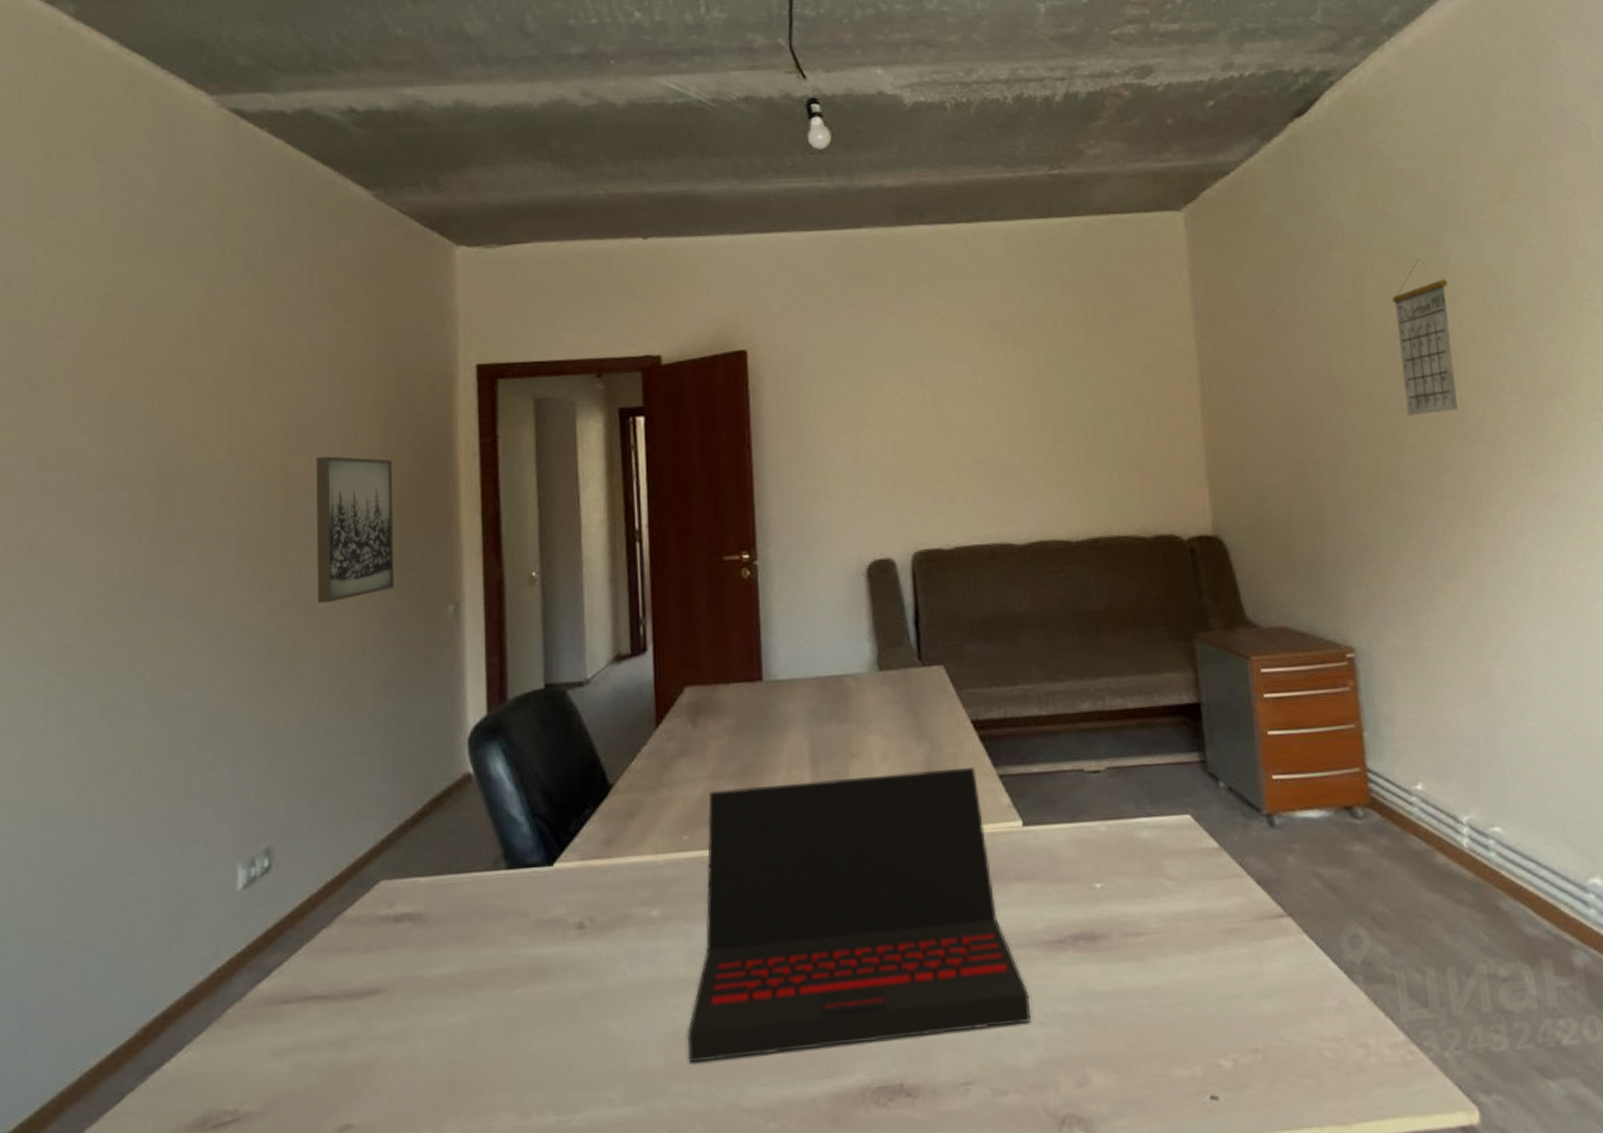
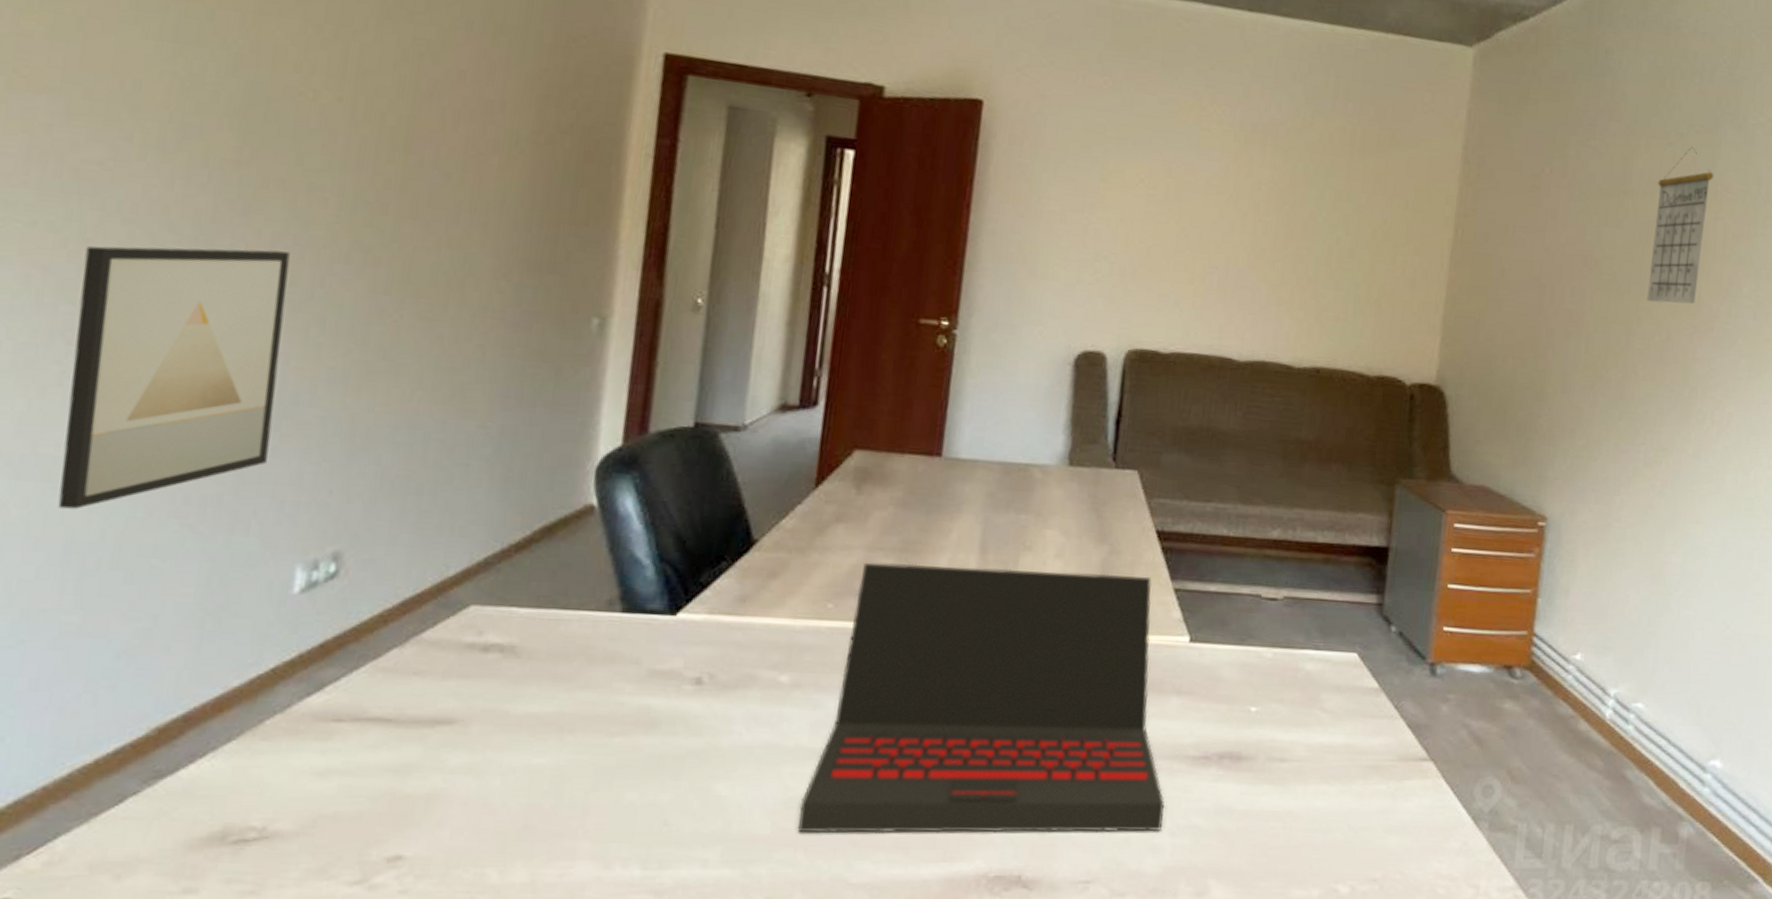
wall art: none [51,591,207,841] -> present [57,246,291,509]
wall art: present [315,456,394,604] -> none [432,122,546,292]

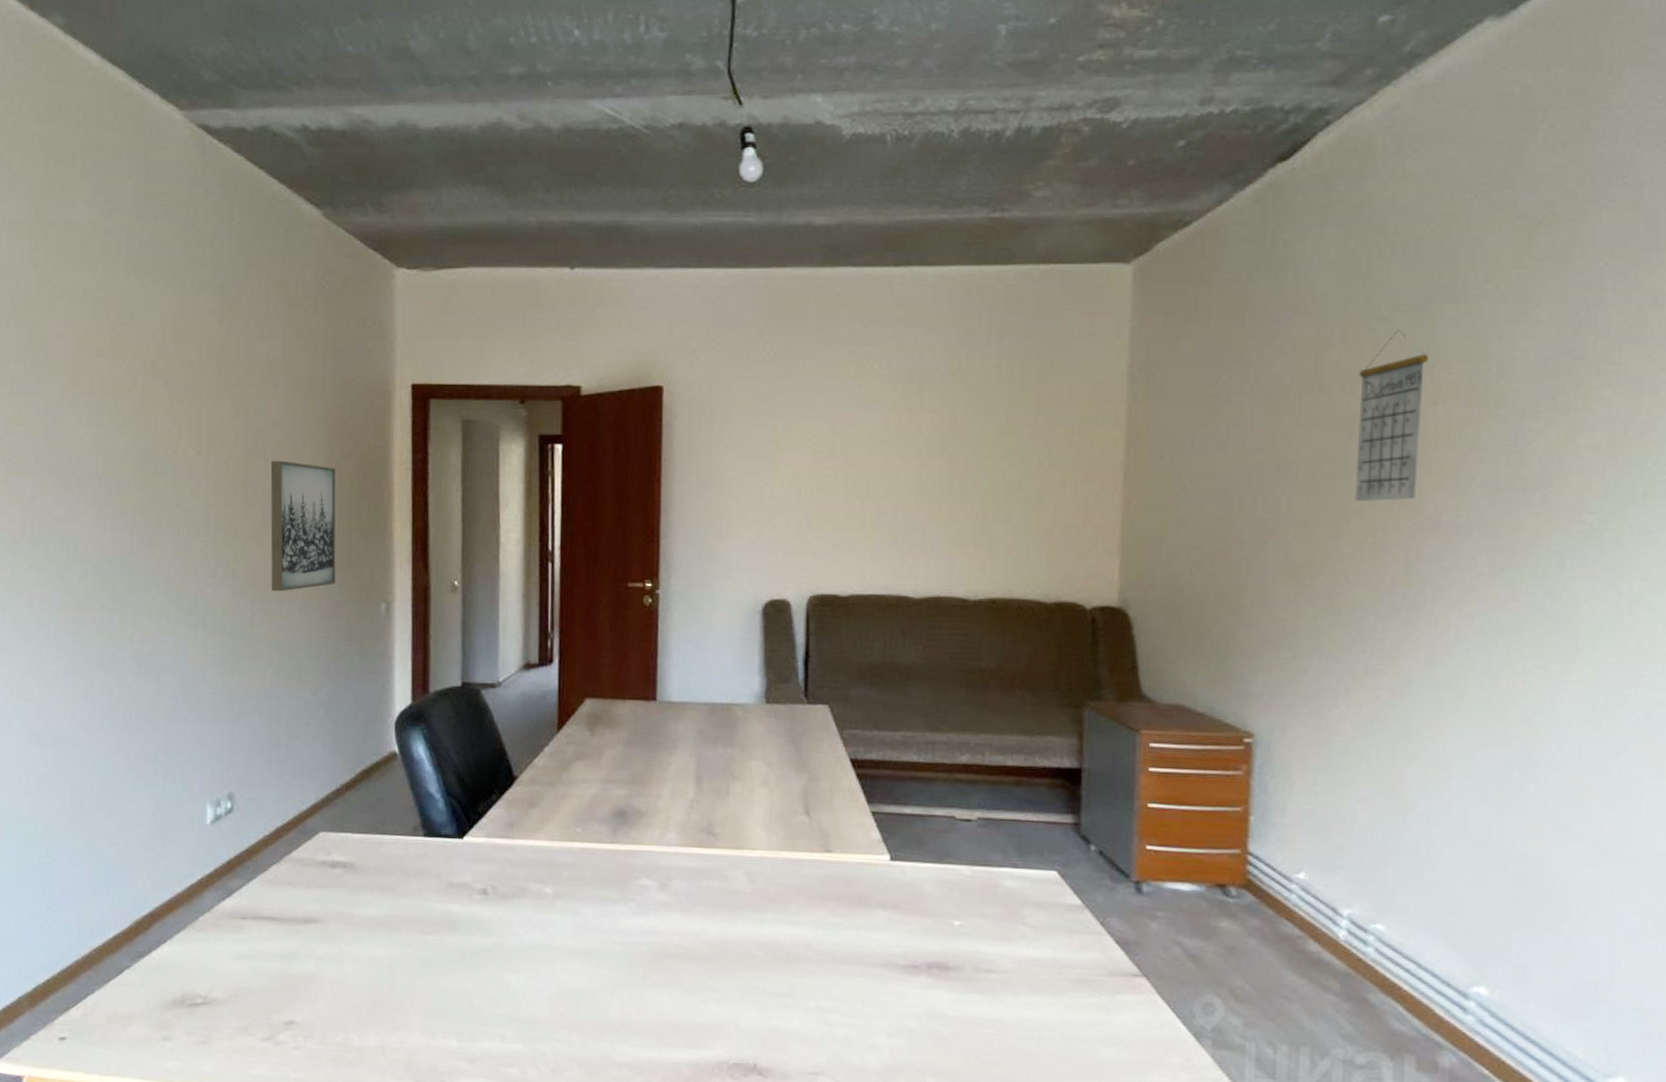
wall art: present [57,246,291,509] -> none [61,571,182,767]
wall art: none [432,122,546,292] -> present [270,460,336,592]
laptop: present [798,562,1165,834] -> none [570,793,879,1033]

